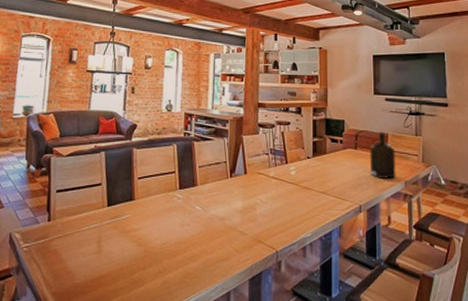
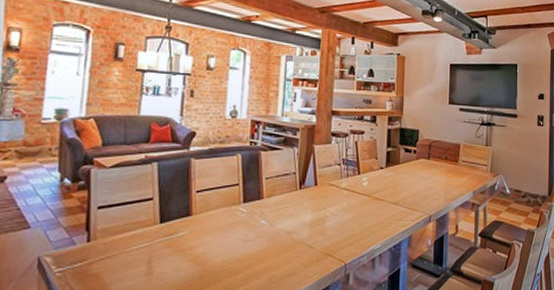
liquor: present [370,131,396,179] -> none [442,141,466,189]

